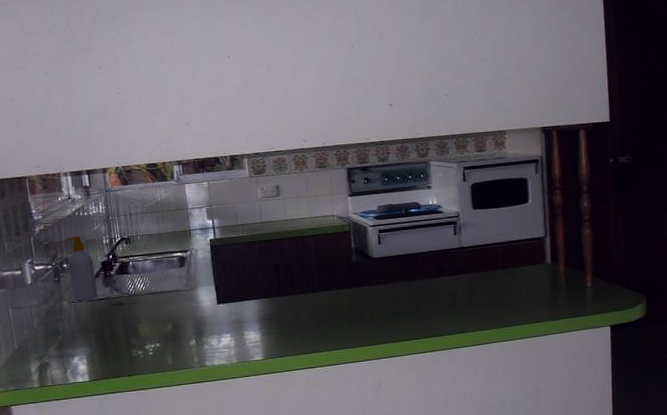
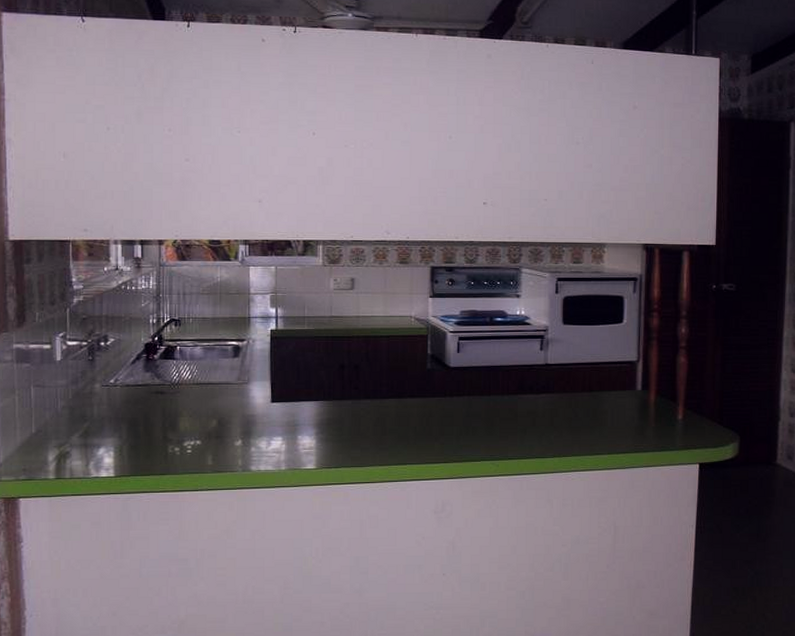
soap bottle: present [66,236,98,301] -> none [106,312,136,384]

